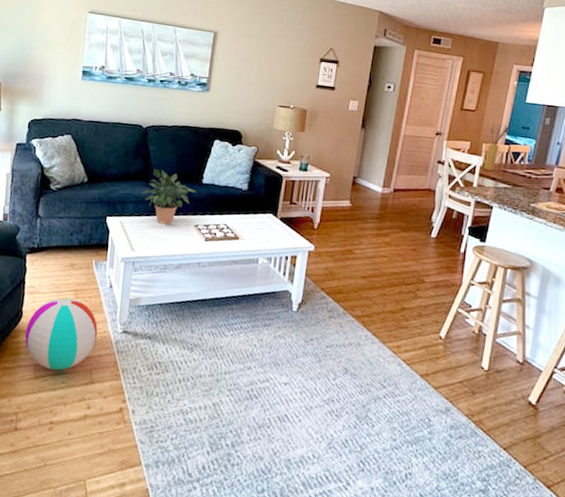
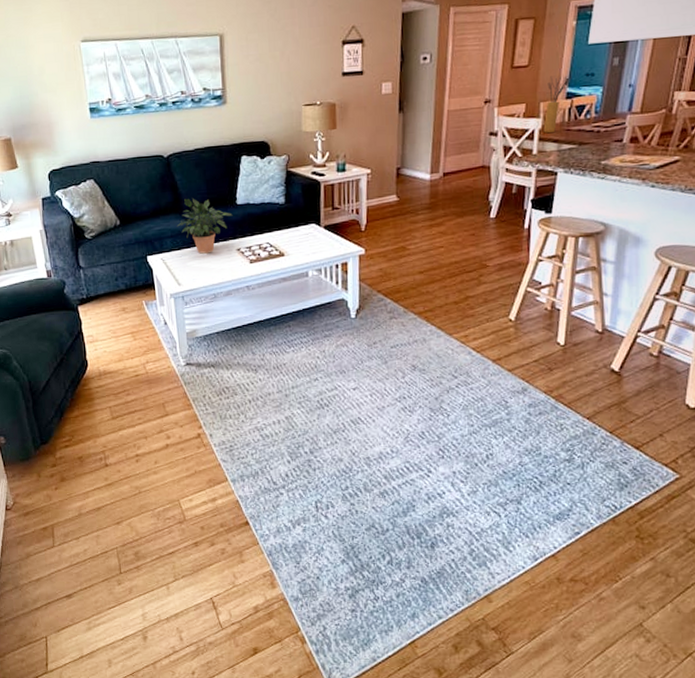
beach ball: present [24,297,98,370] -> none [94,341,163,409]

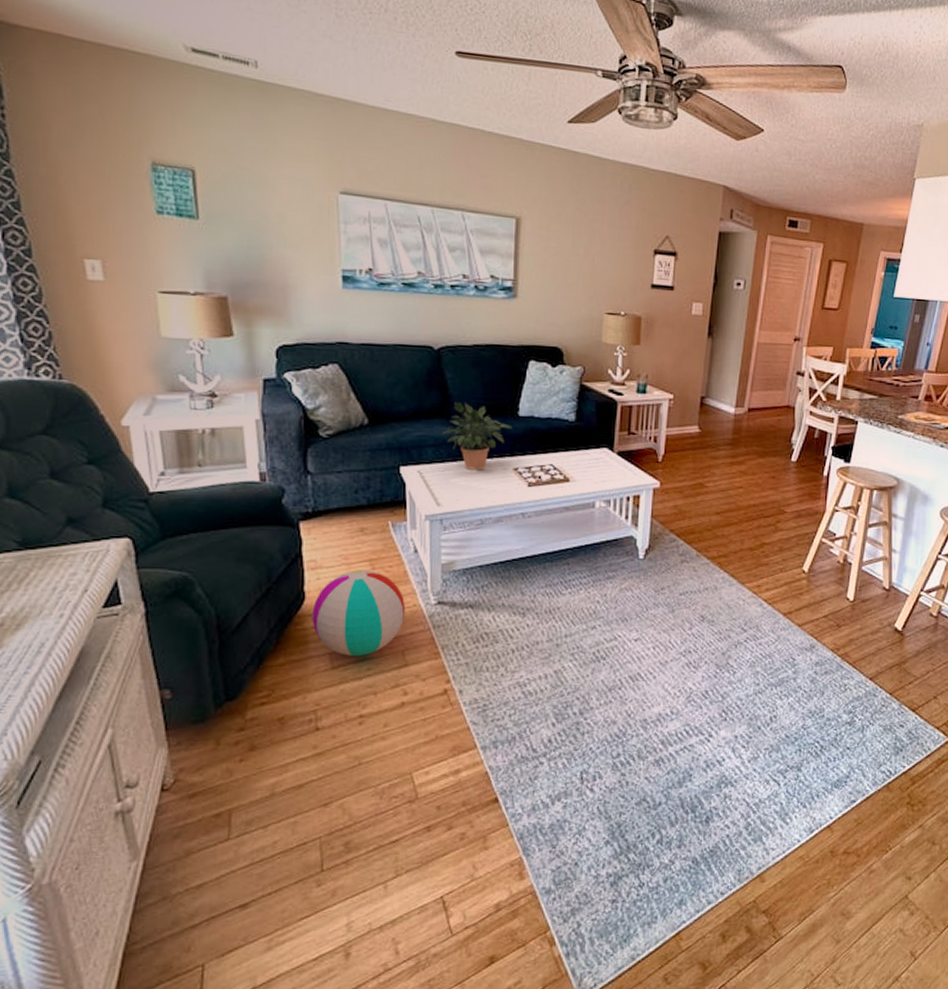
beach ball: none [94,341,163,409] -> present [312,570,406,656]
vase: present [543,76,572,134] -> none [848,323,878,381]

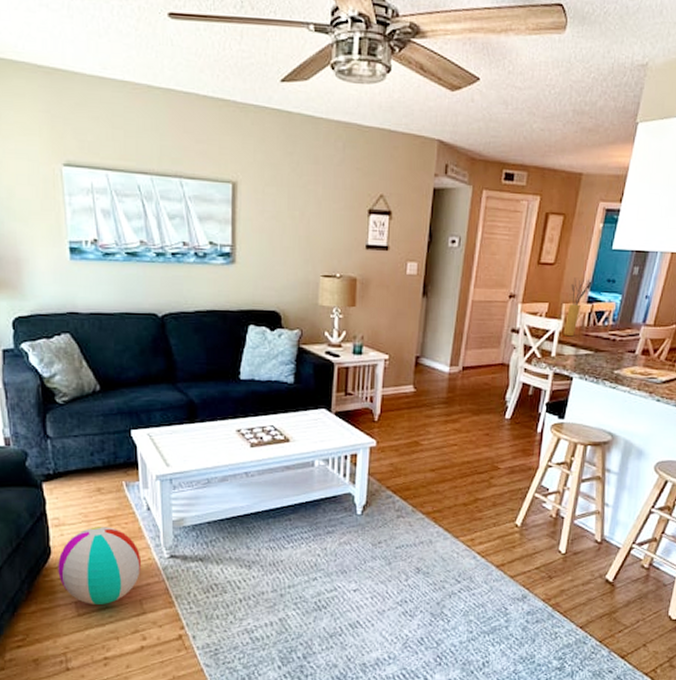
potted plant: present [443,402,513,470] -> none [169,367,235,432]
vase: none [848,323,878,381] -> present [563,277,595,337]

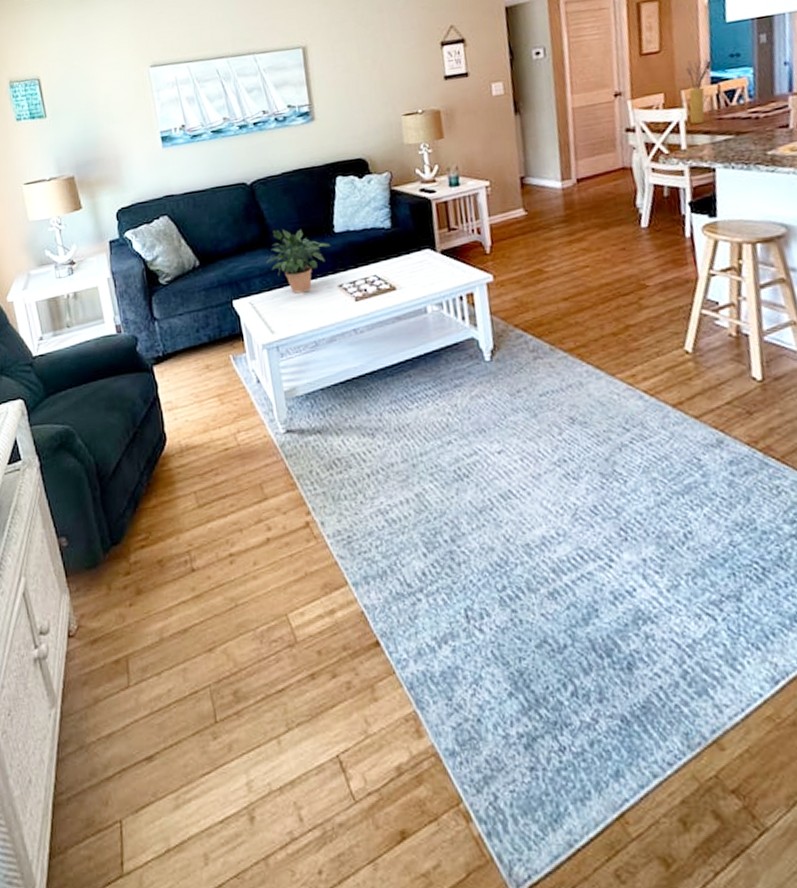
beach ball: present [58,527,142,604] -> none [174,405,258,493]
potted plant: none [169,367,235,432] -> present [266,229,331,294]

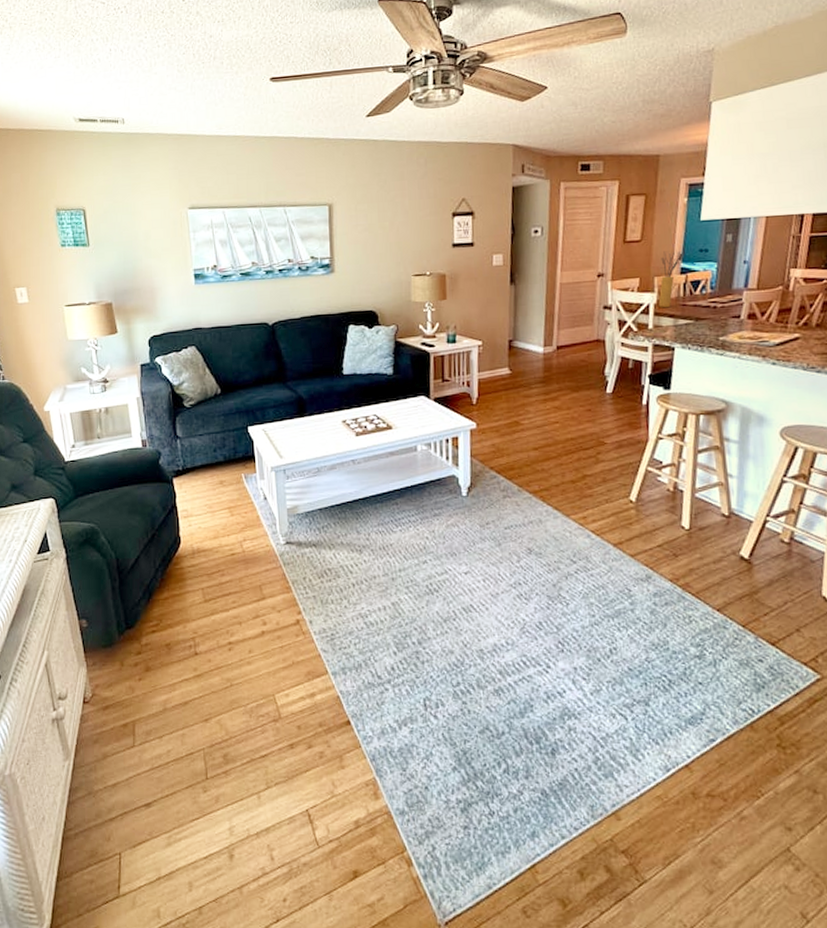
potted plant: present [266,229,331,294] -> none [281,367,339,425]

